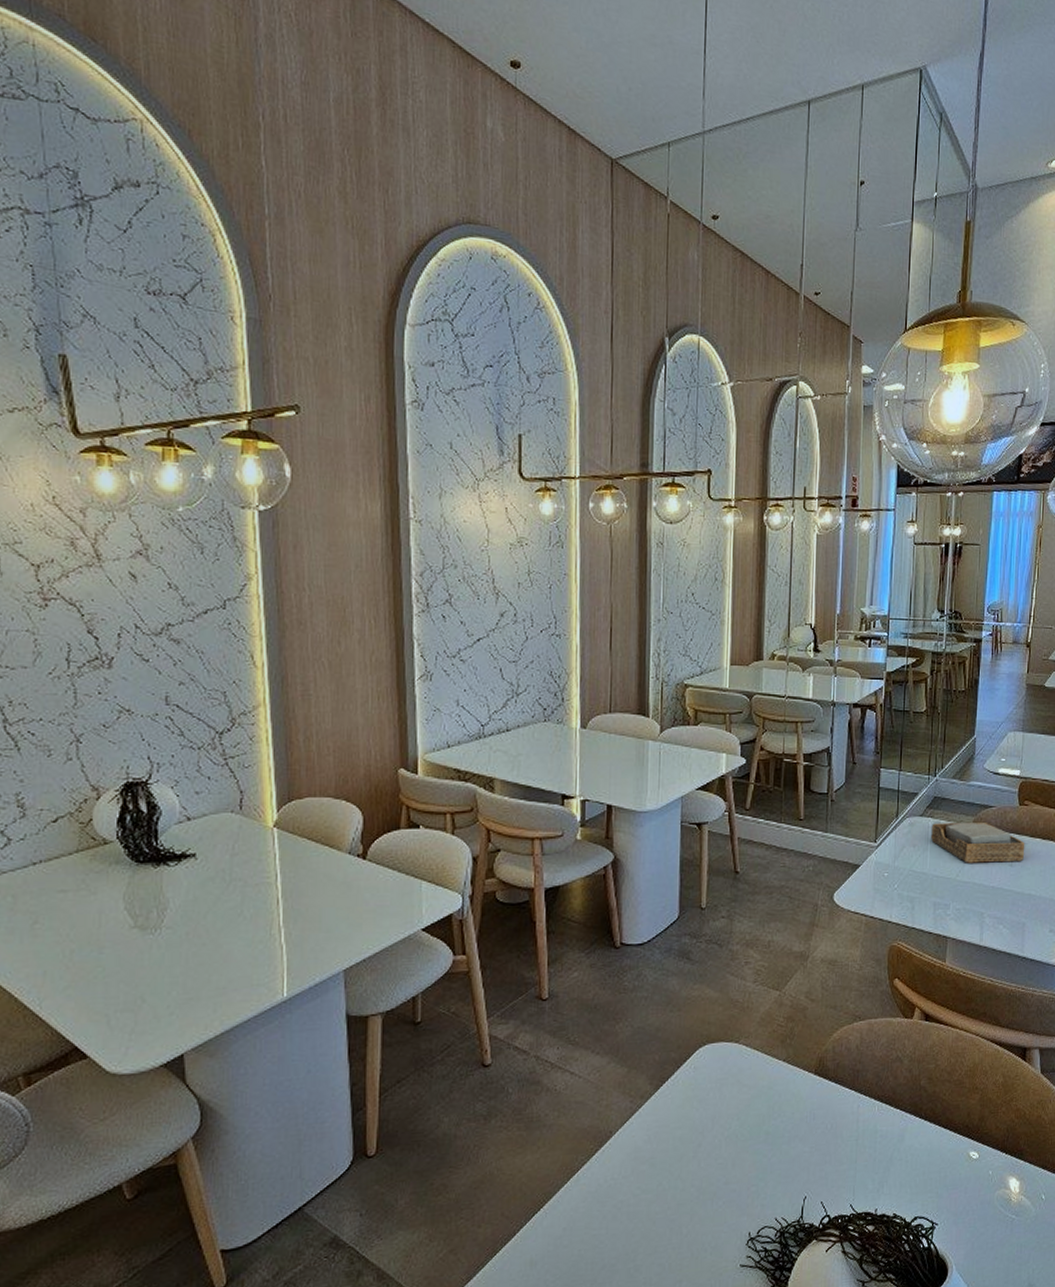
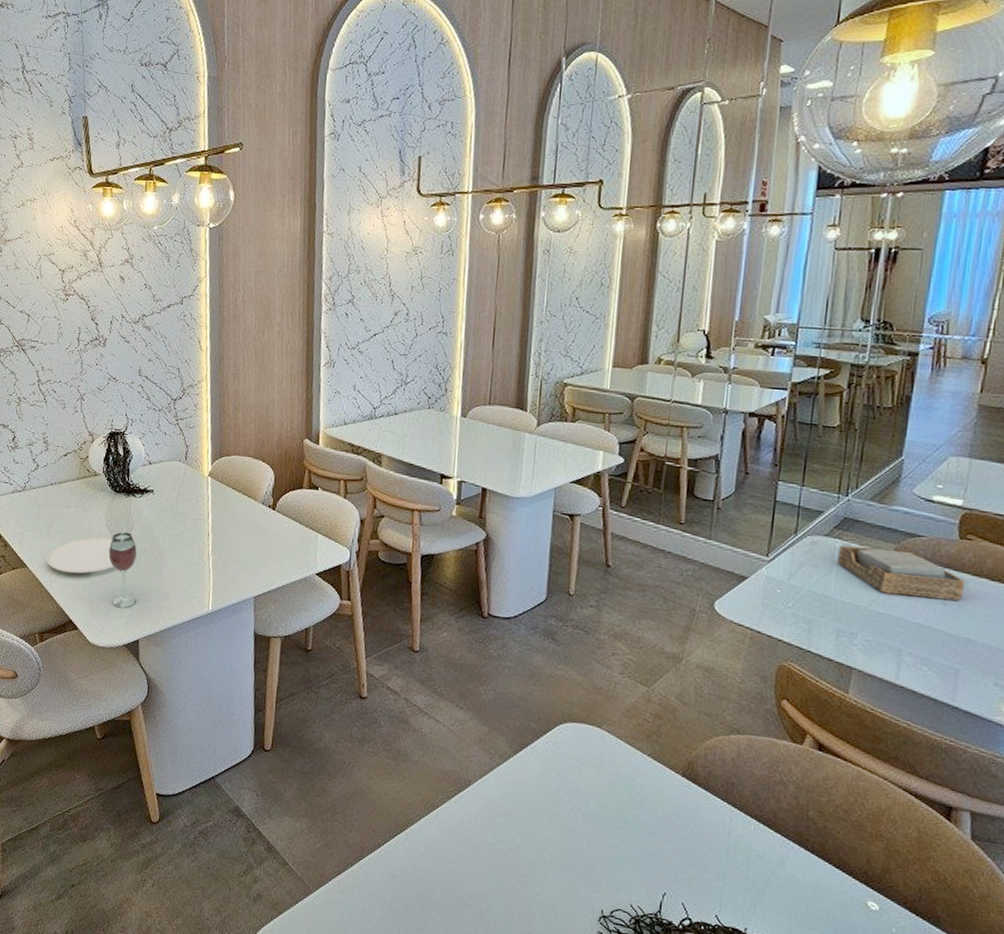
plate: none [31,925,141,983] -> present [46,537,114,574]
wineglass: none [132,914,177,1018] -> present [109,531,137,609]

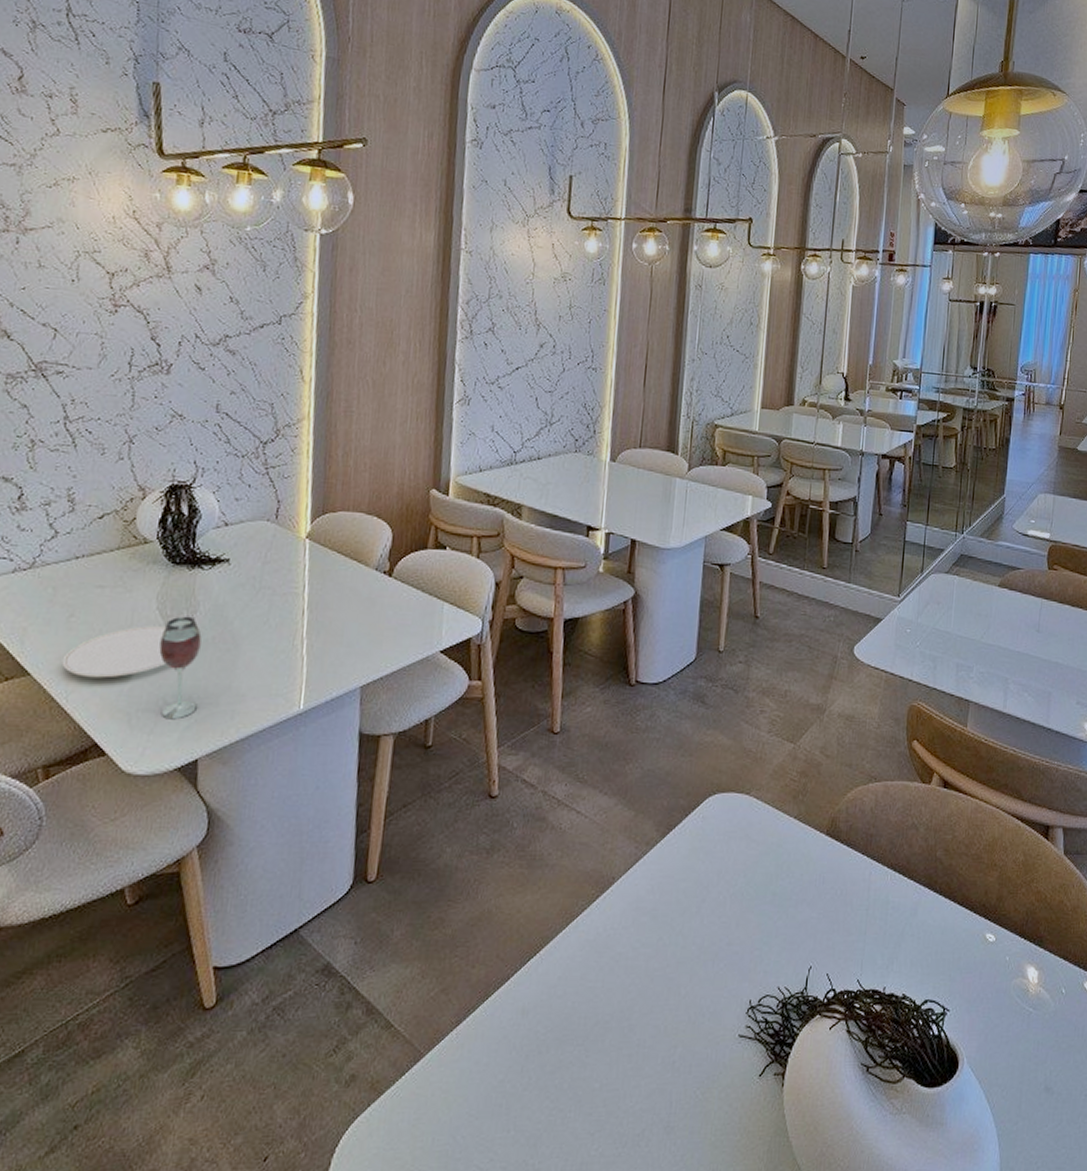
napkin holder: present [837,545,965,602] -> none [956,582,1054,628]

